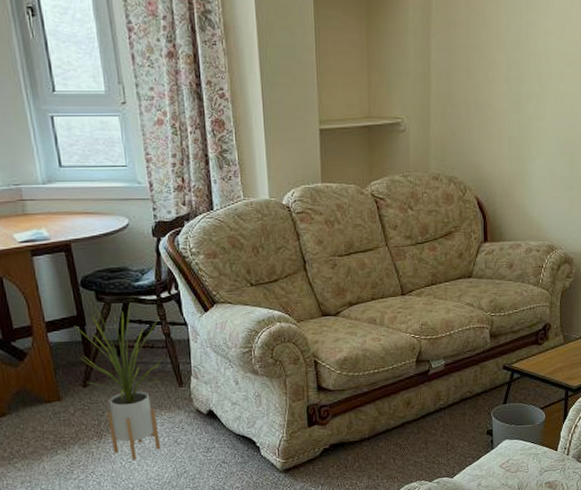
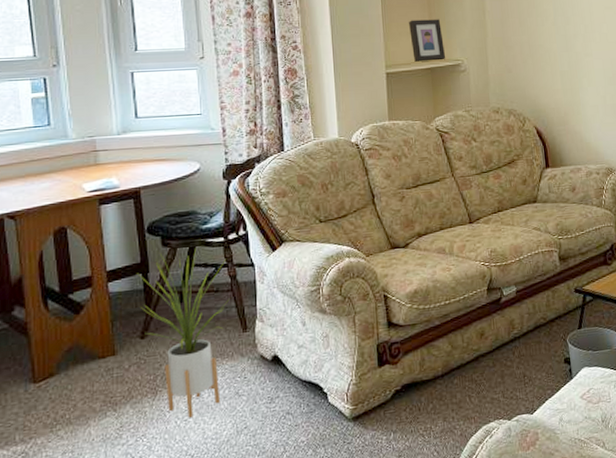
picture frame: none [345,69,384,118] -> present [409,19,445,62]

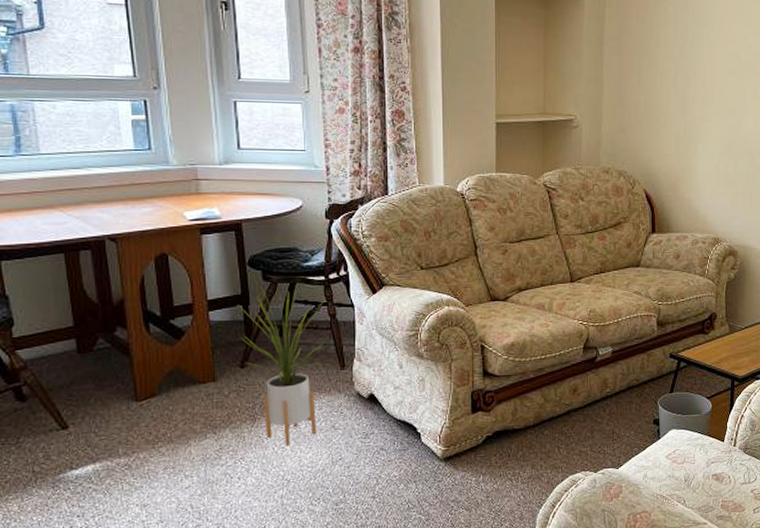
picture frame: present [409,19,445,62] -> none [523,69,558,114]

